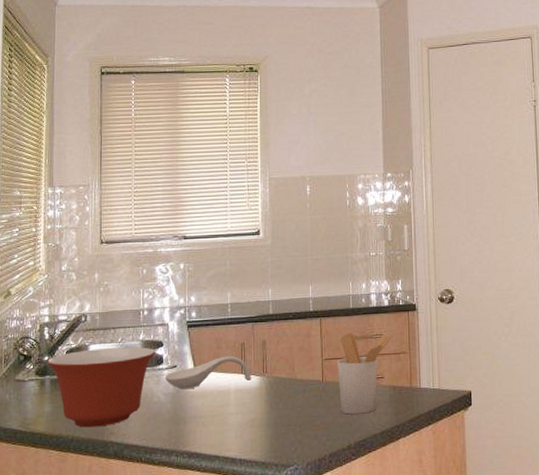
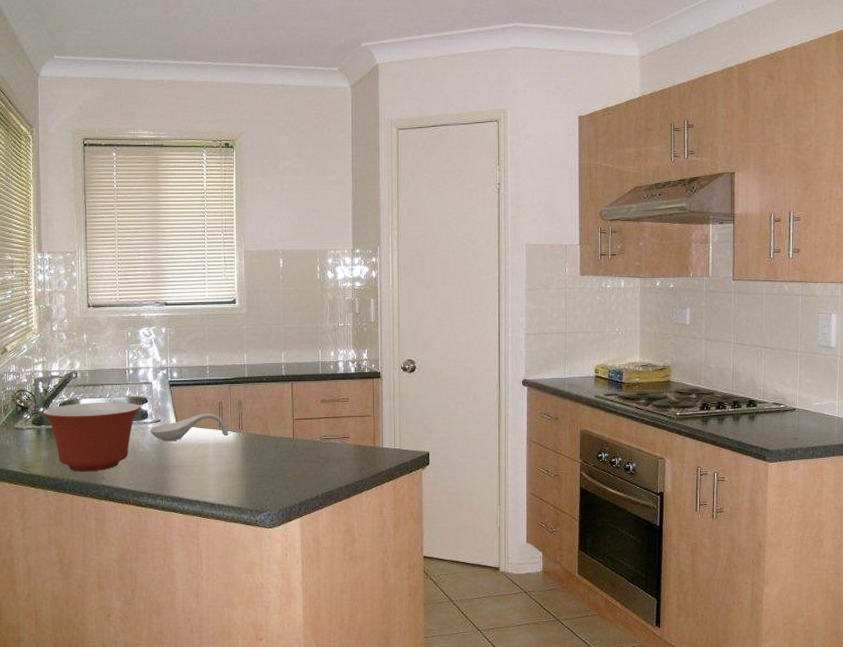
utensil holder: present [337,333,393,415] -> none [307,396,358,469]

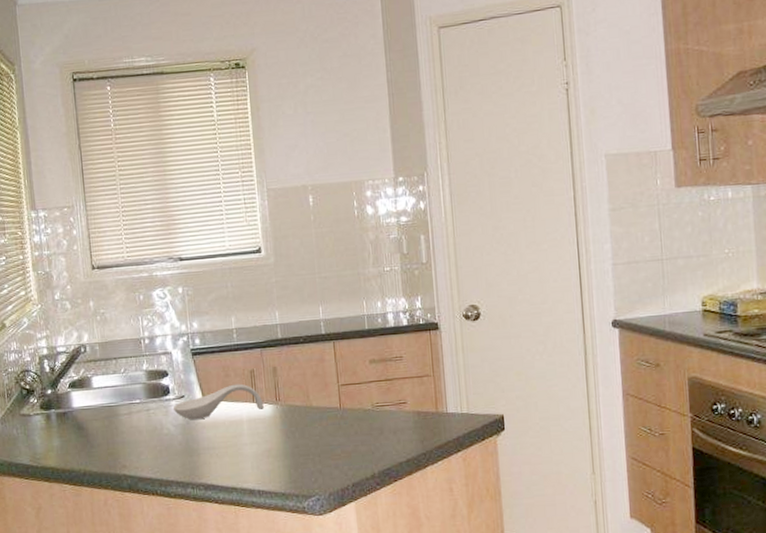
mixing bowl: present [43,402,141,472] -> none [51,377,162,461]

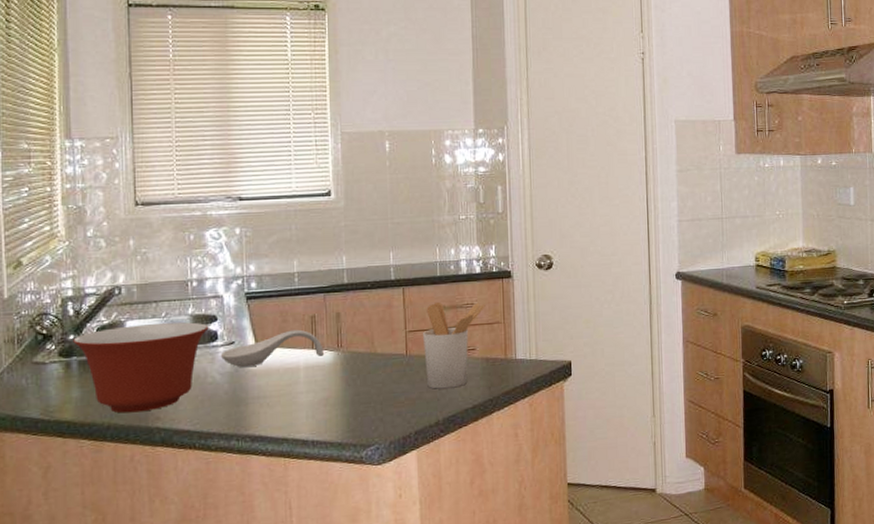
mixing bowl: none [51,377,162,461] -> present [73,322,209,413]
utensil holder: none [355,356,414,443] -> present [423,303,486,389]

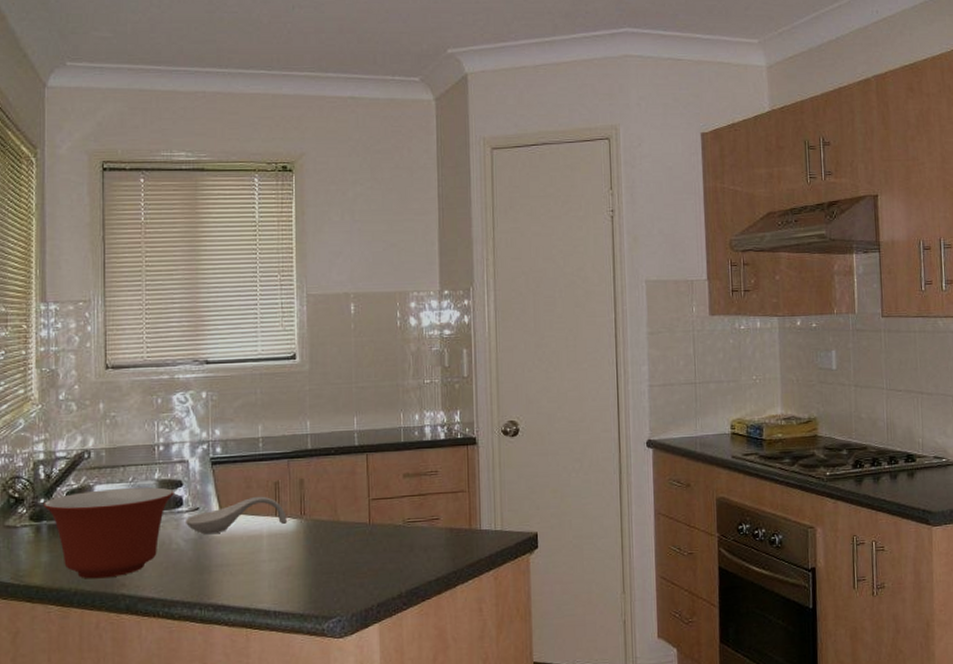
utensil holder: present [423,303,486,389] -> none [386,470,450,560]

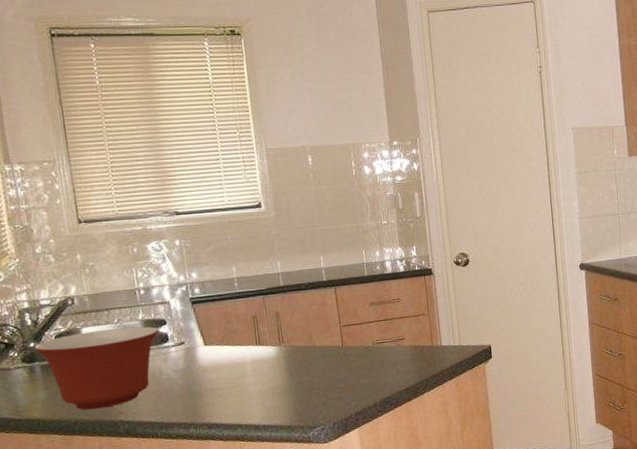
spoon rest: present [186,496,287,535] -> none [173,328,267,365]

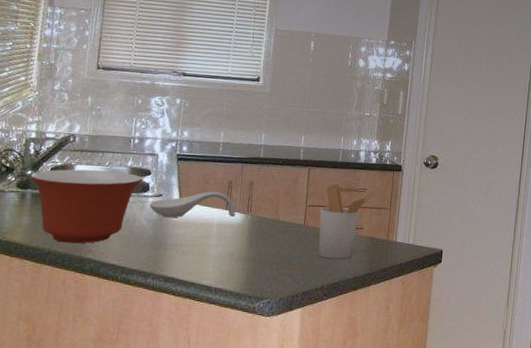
spoon rest: none [173,328,267,365] -> present [150,191,236,218]
utensil holder: none [356,298,411,376] -> present [318,184,376,260]

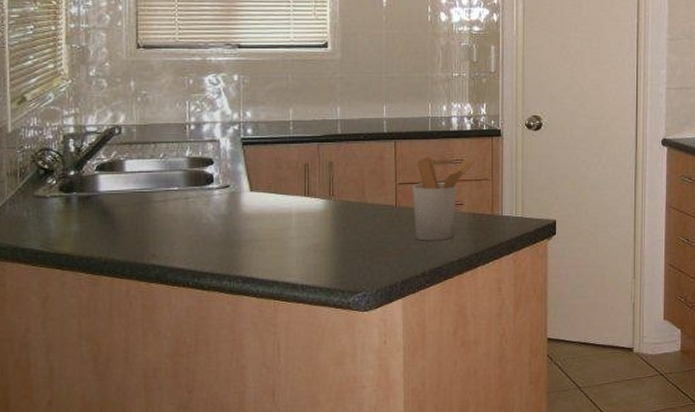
mixing bowl: present [30,169,143,244] -> none [74,163,205,249]
spoon rest: present [150,191,236,218] -> none [216,176,316,211]

